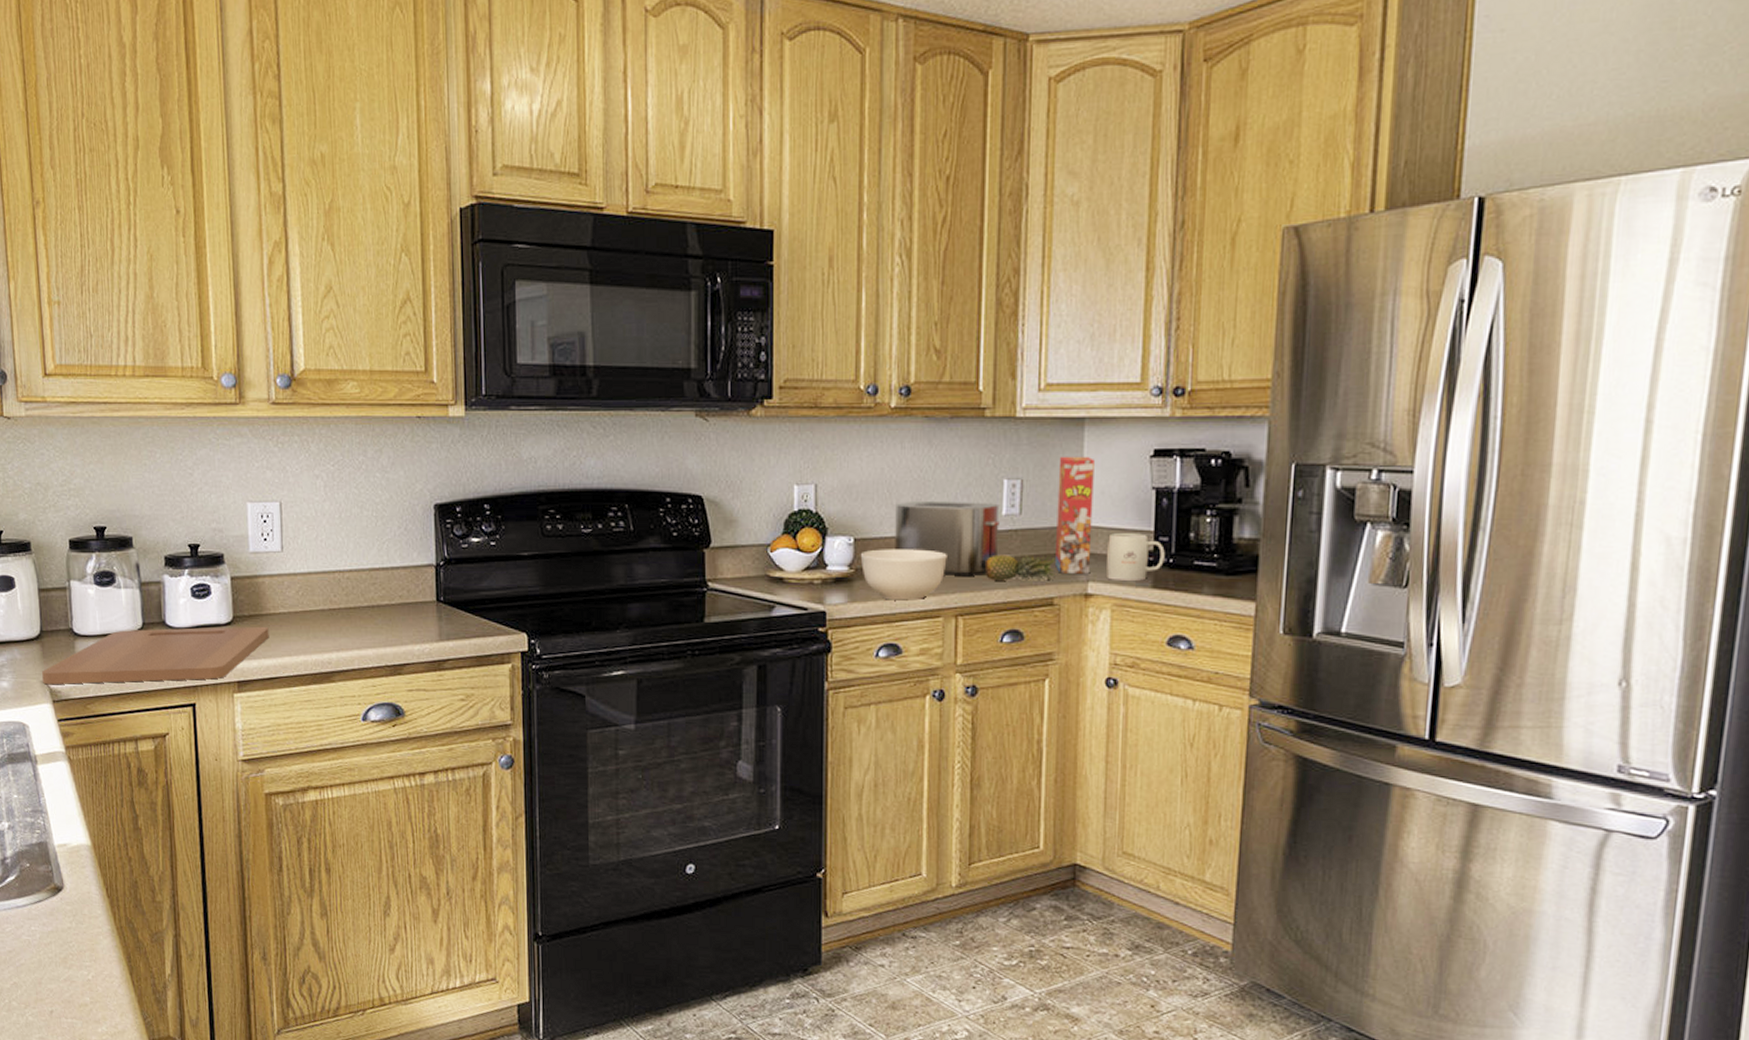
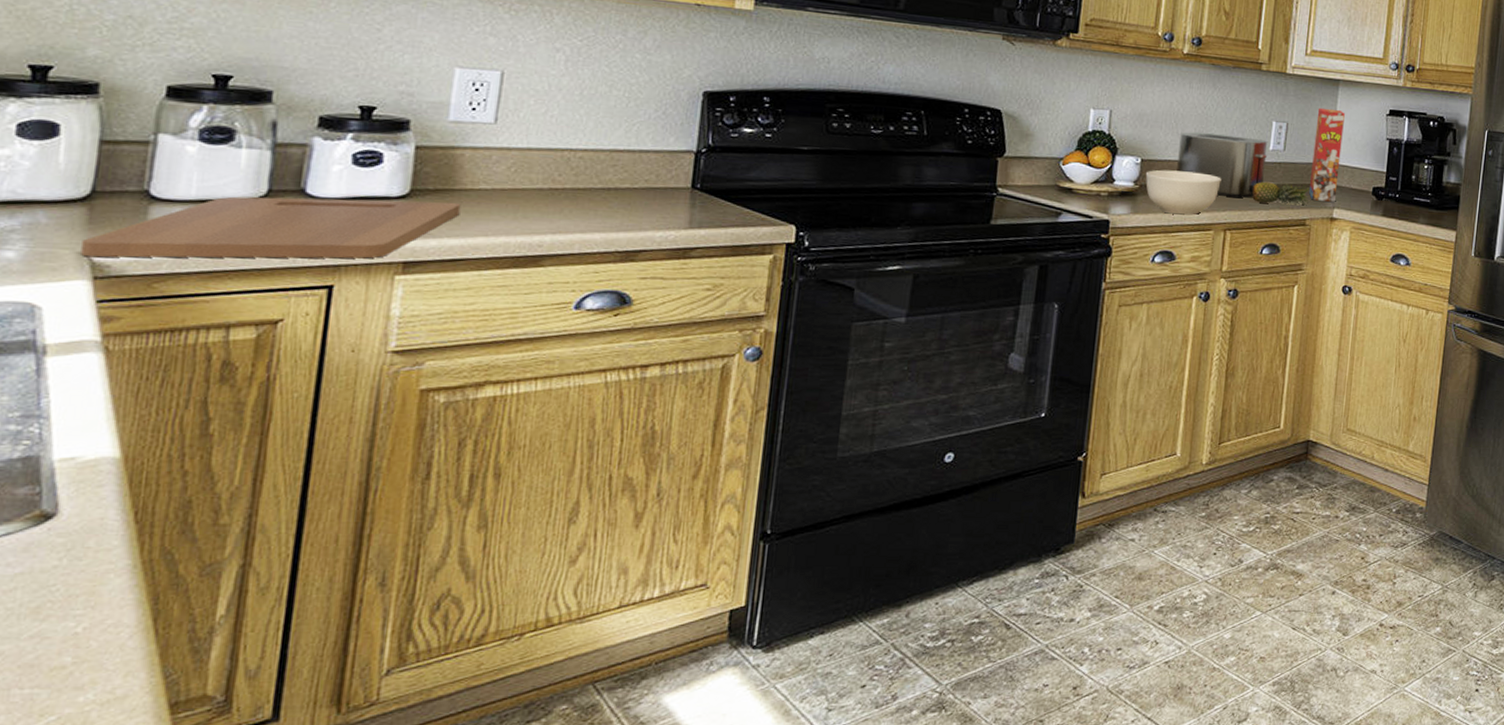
mug: present [1106,533,1165,582] -> none [1348,171,1393,211]

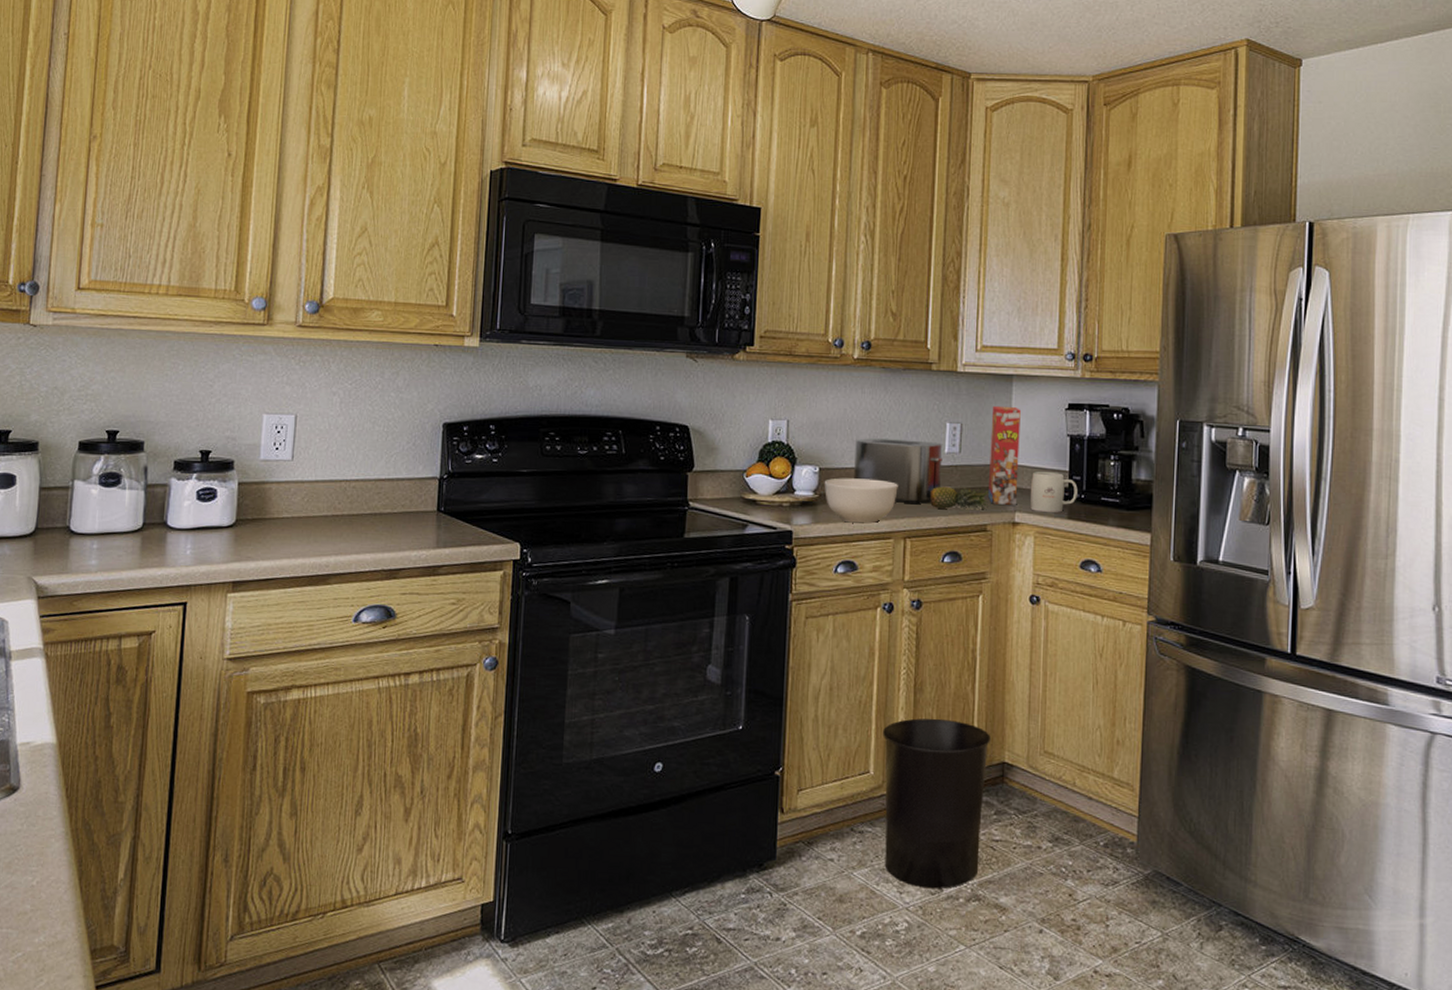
cutting board: present [81,196,461,259] -> none [30,529,271,581]
waste bin: none [1186,401,1298,560] -> present [882,718,992,888]
mug: none [1348,171,1393,211] -> present [1030,472,1078,514]

